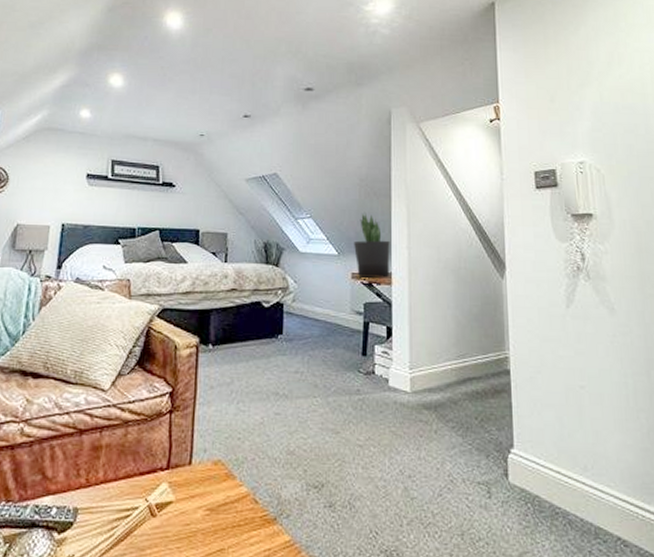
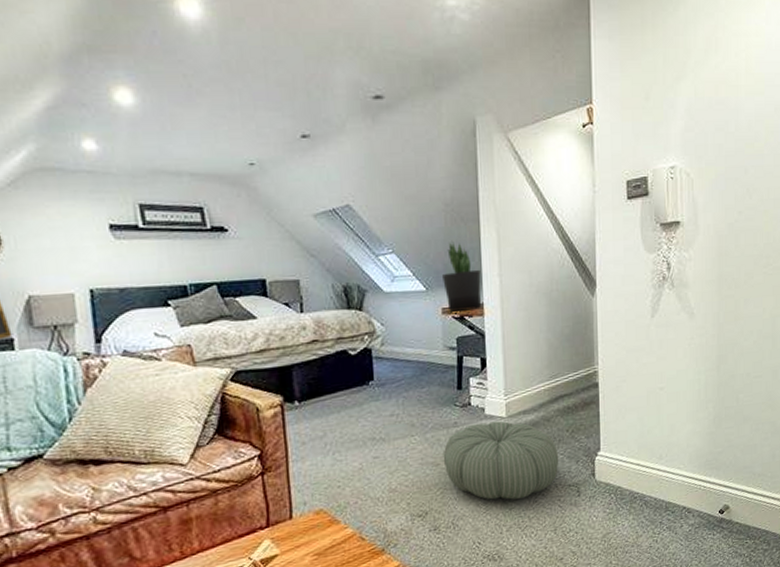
pouf: none [343,395,467,488] -> present [443,421,559,500]

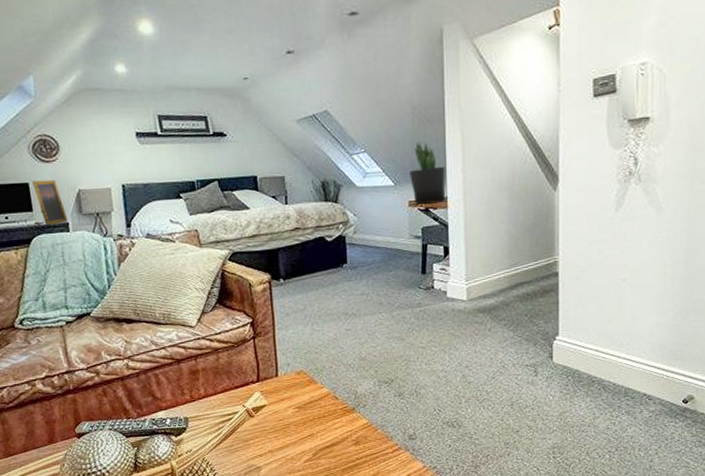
pouf: present [443,421,559,500] -> none [407,303,517,375]

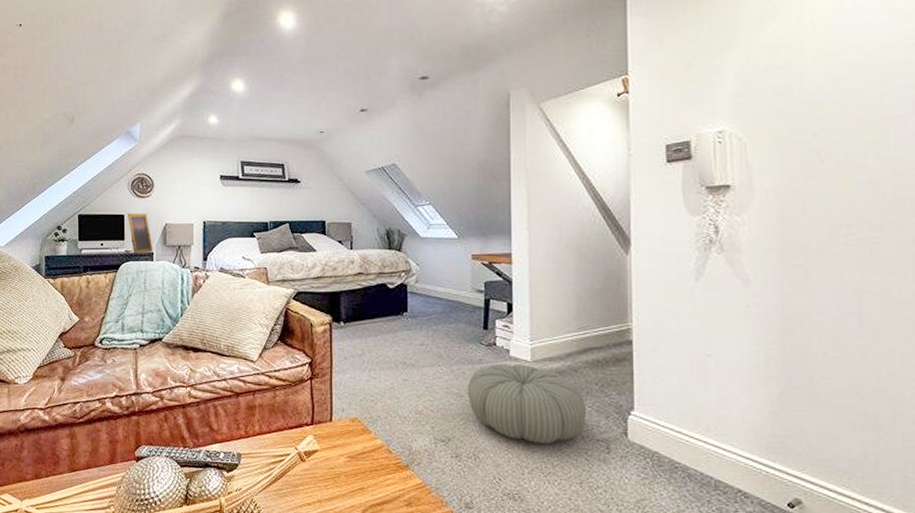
pouf: none [407,303,517,375] -> present [467,364,587,444]
planter: present [410,140,446,204] -> none [474,196,510,258]

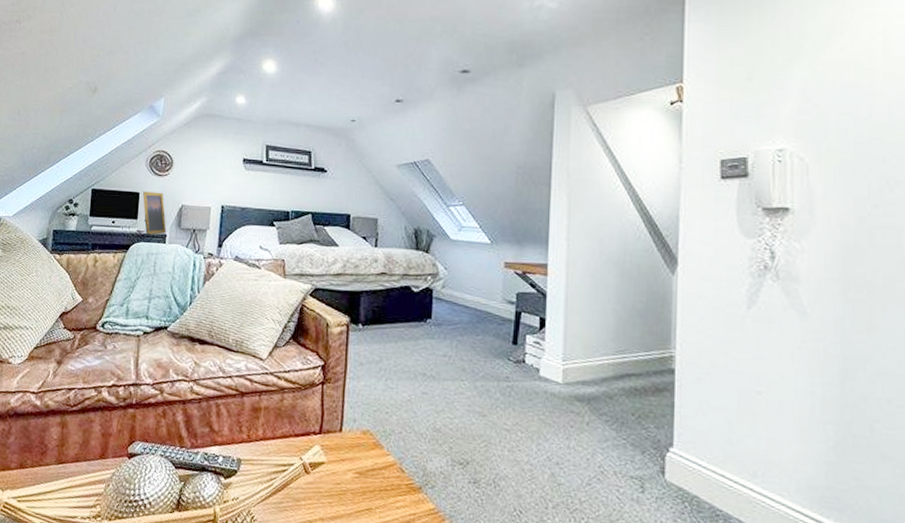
pouf: present [467,364,587,444] -> none [490,383,621,477]

